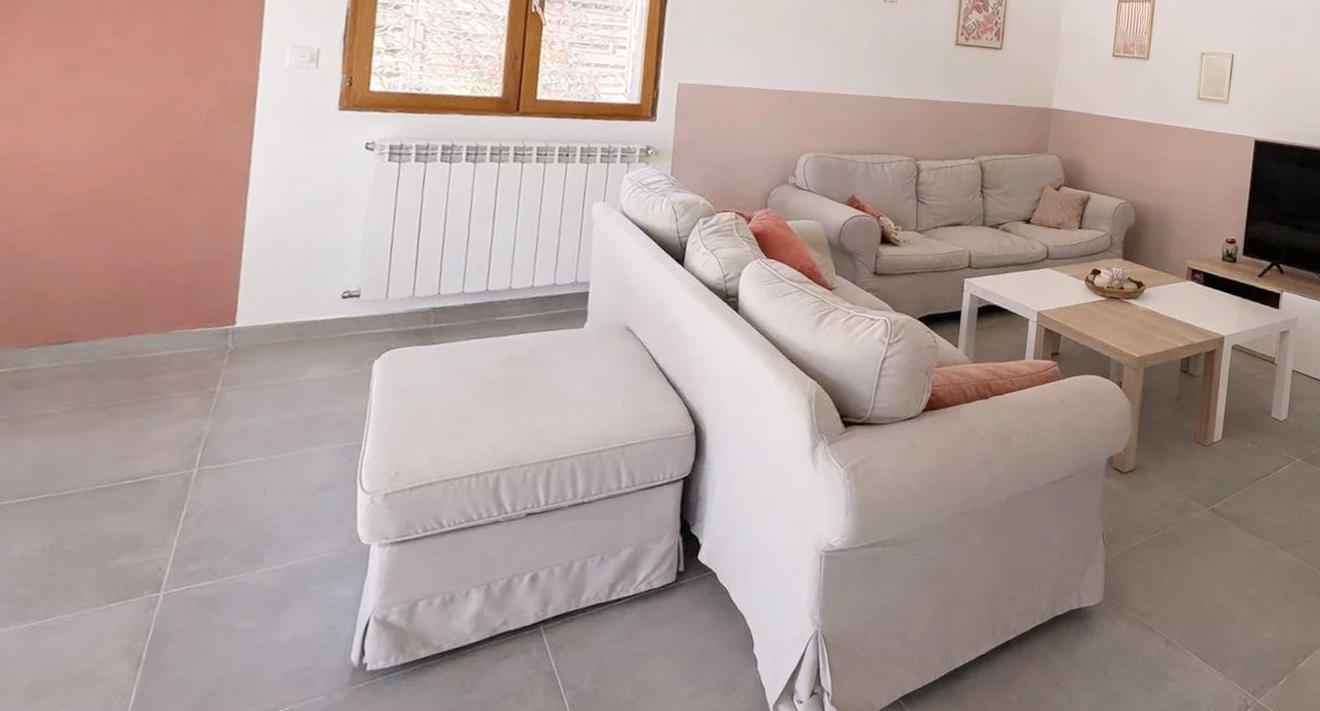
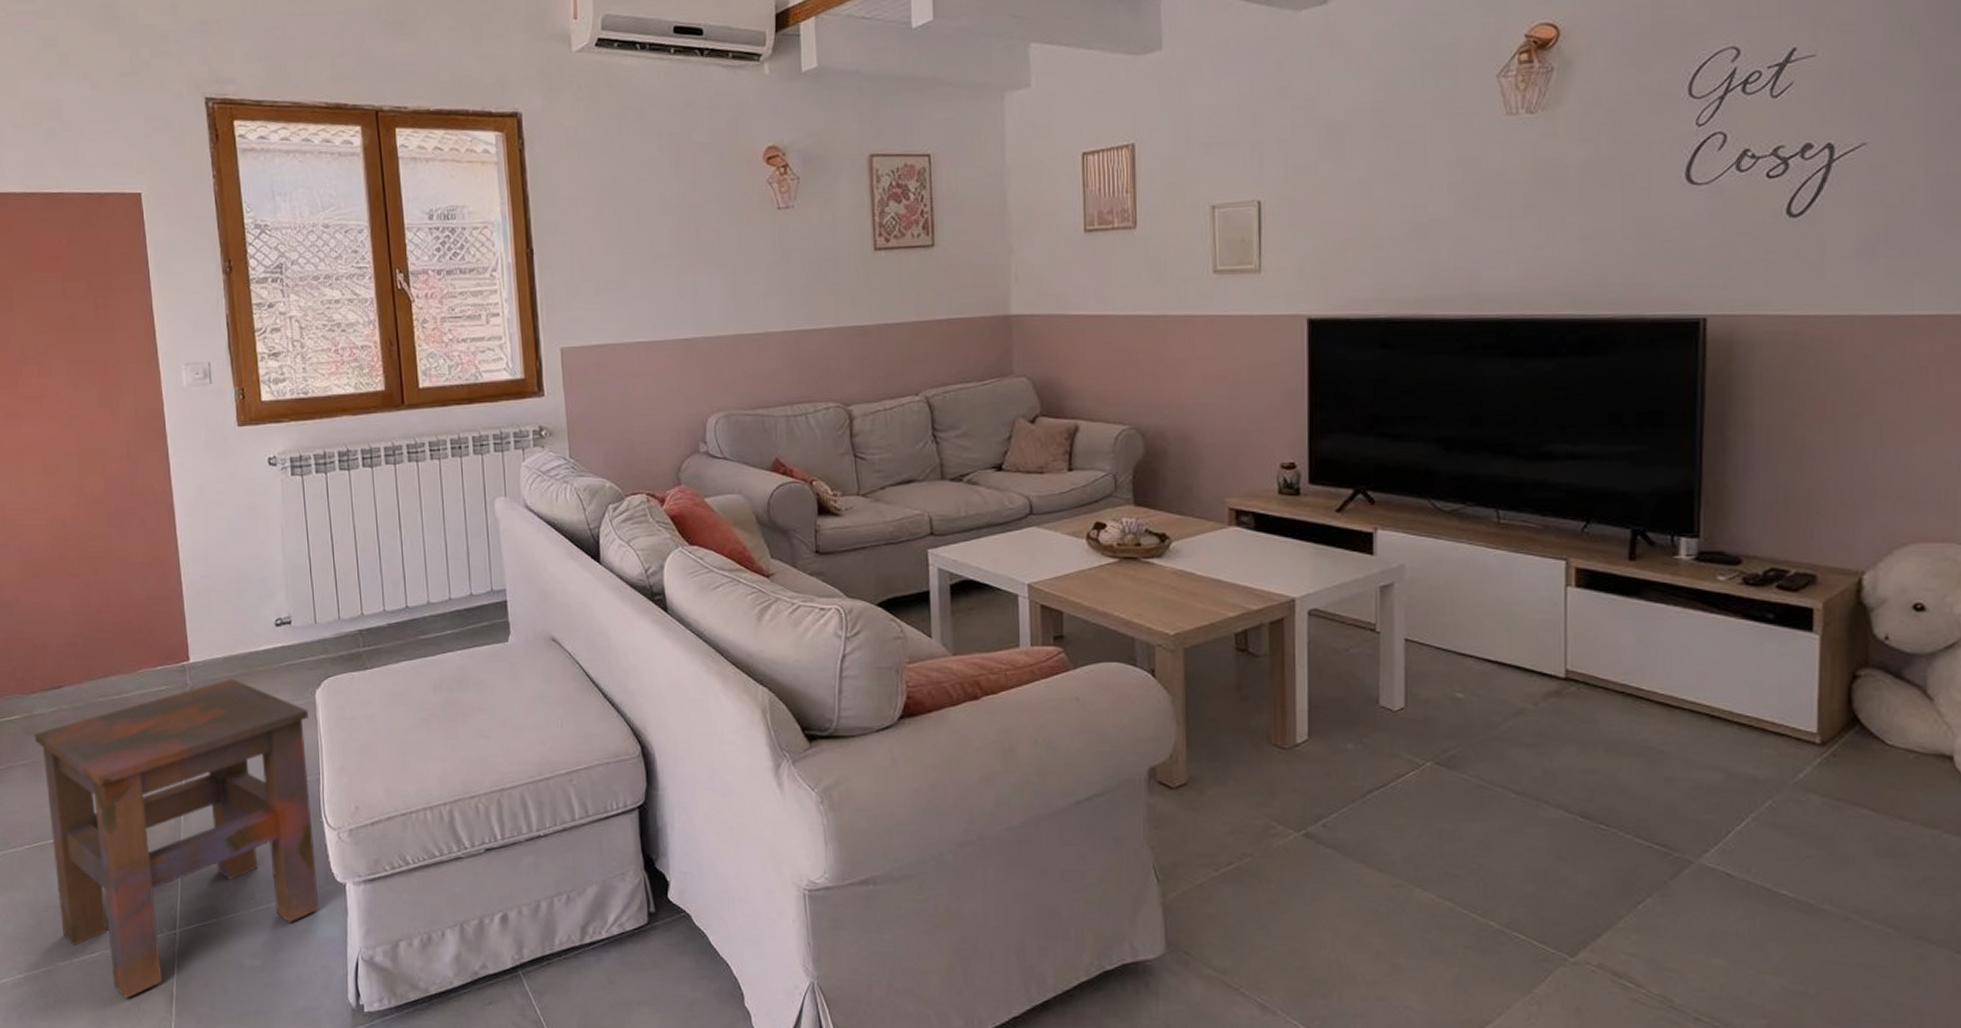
side table: none [12,344,362,665] -> present [34,678,319,998]

